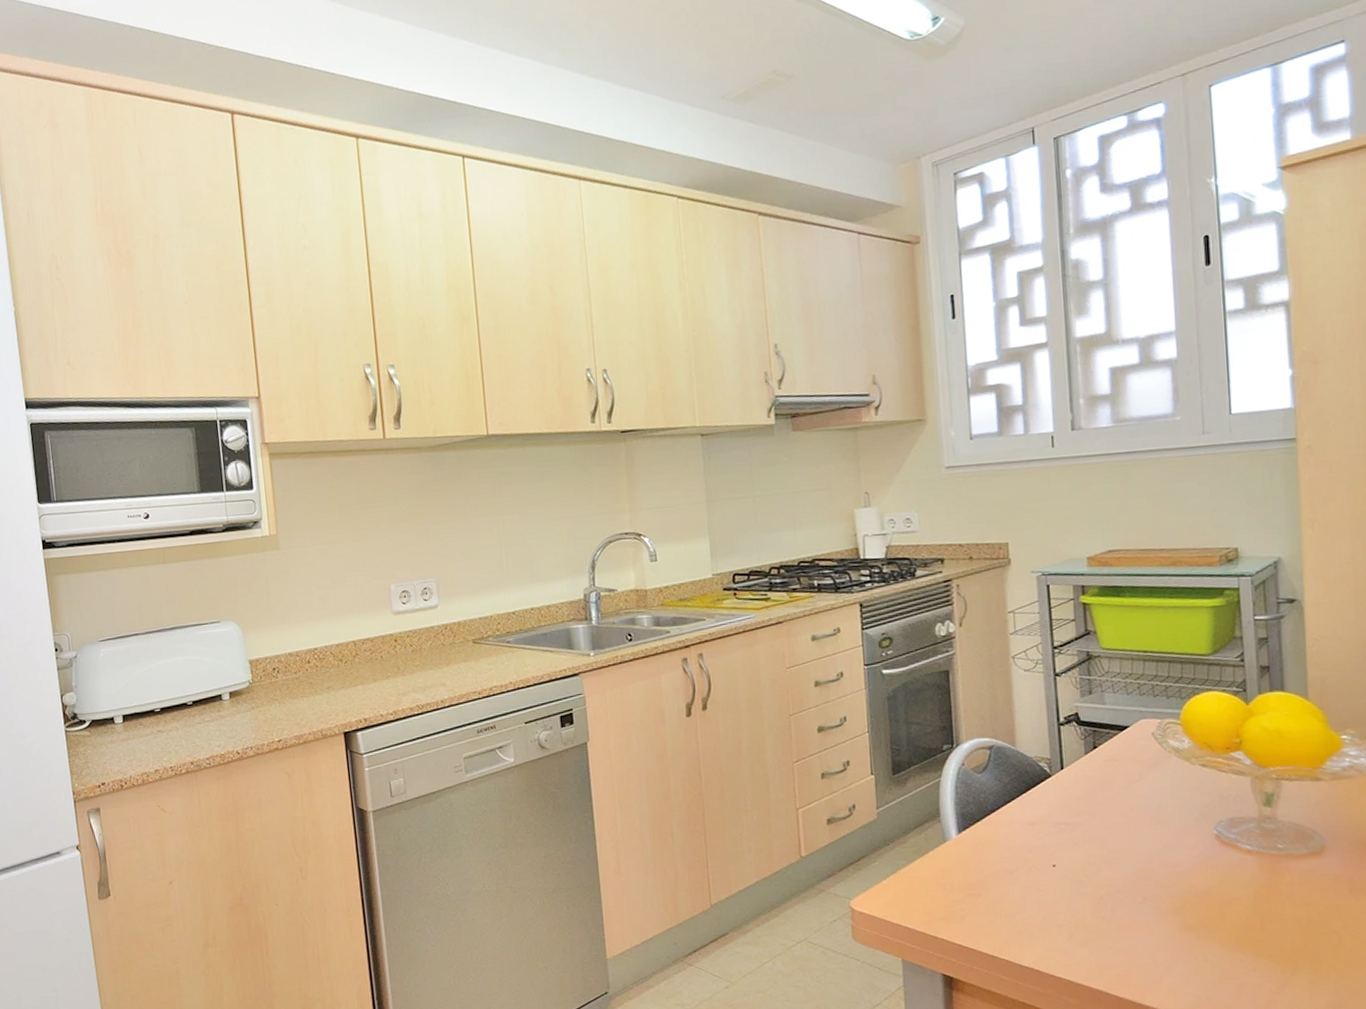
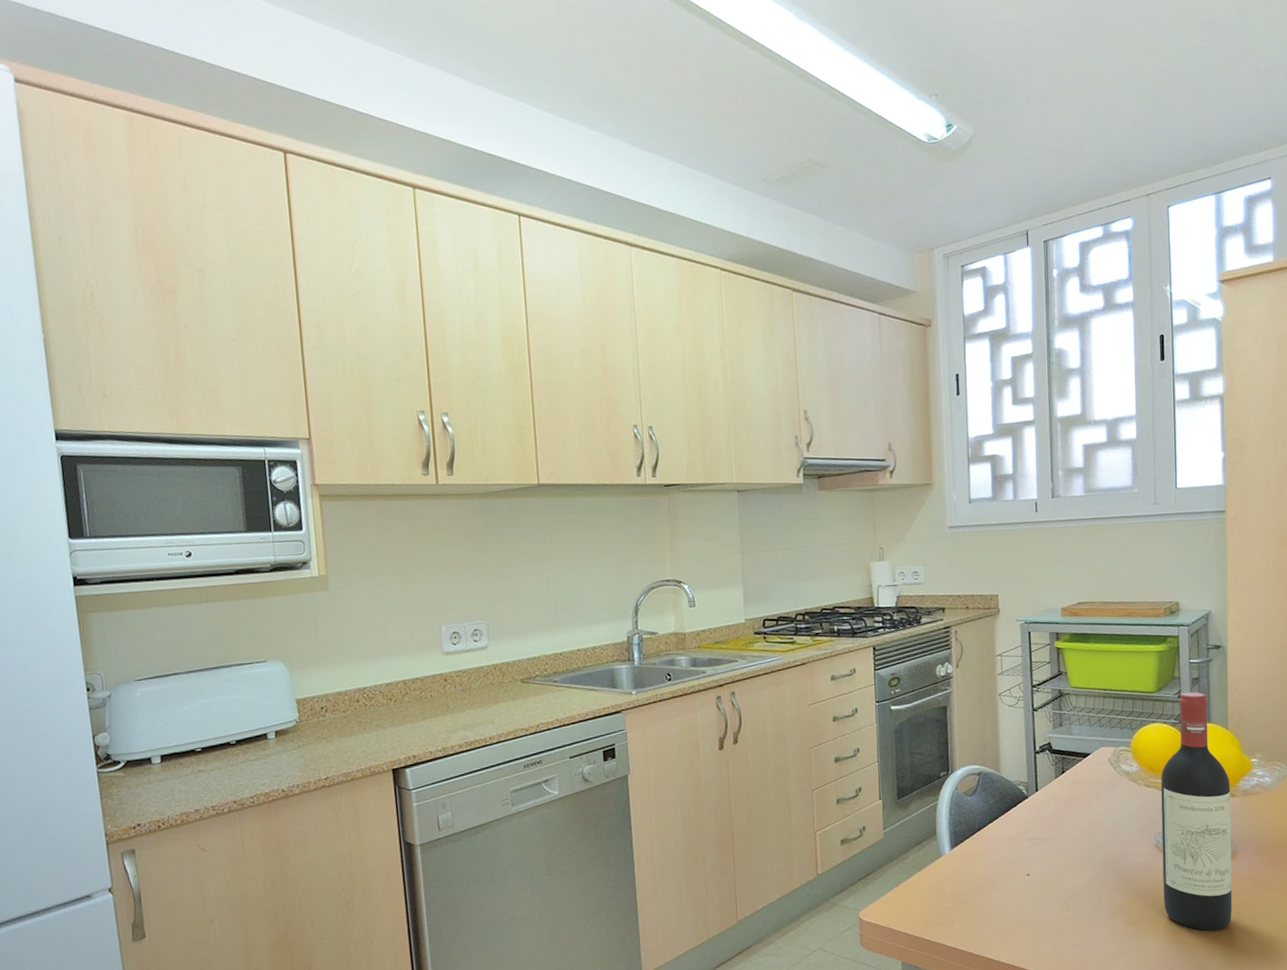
wine bottle: none [1221,654,1321,941] -> present [1161,691,1233,931]

